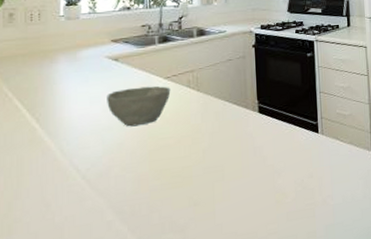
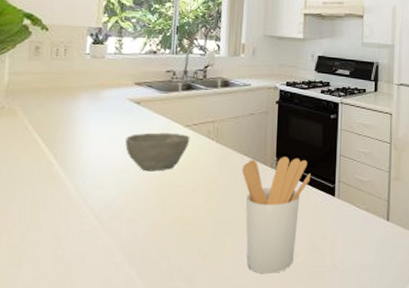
utensil holder: none [224,98,293,217] -> present [241,157,311,274]

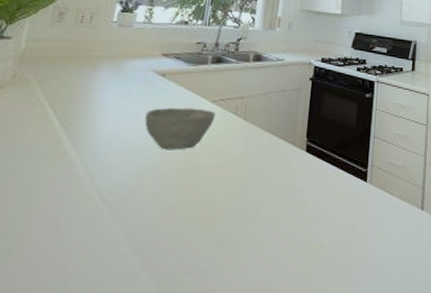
utensil holder: present [241,157,311,274] -> none [267,137,342,269]

